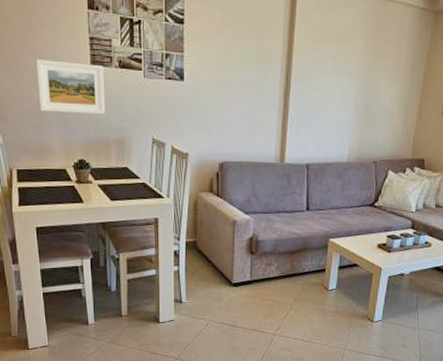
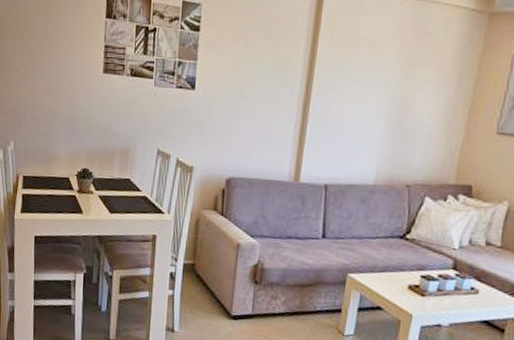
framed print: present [36,59,106,115] -> none [51,67,115,124]

